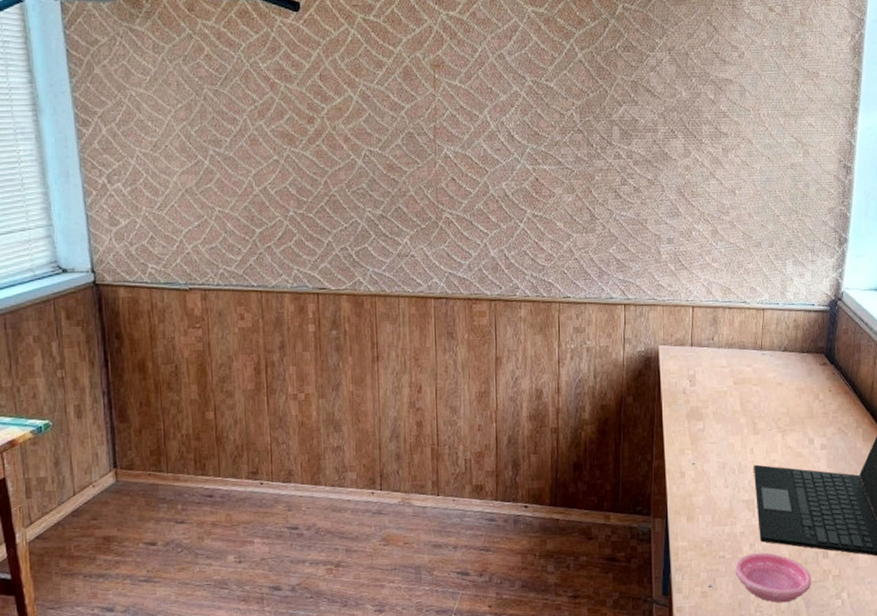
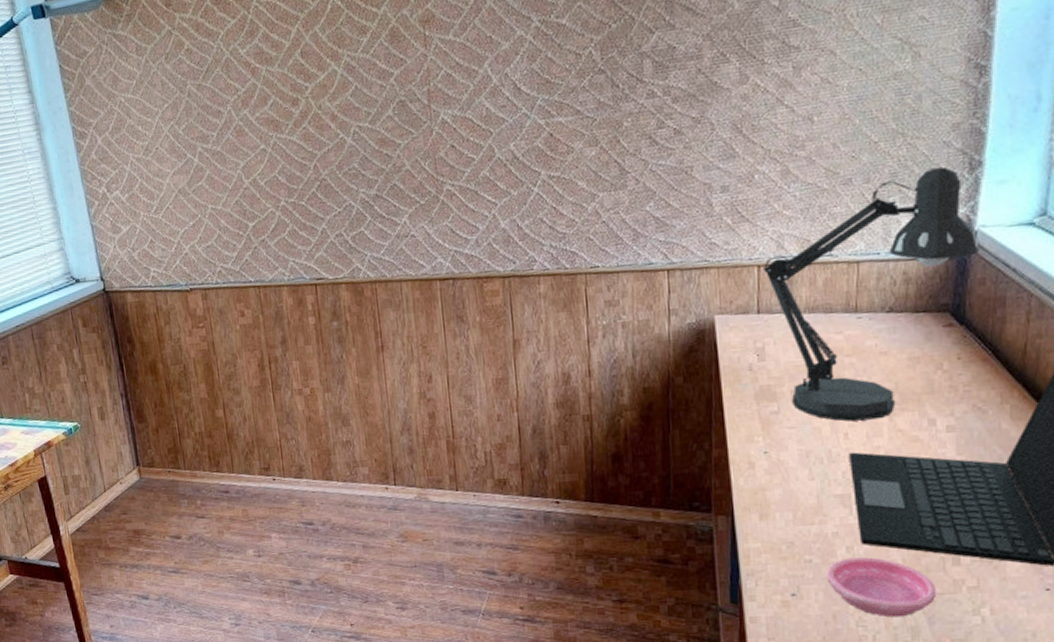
desk lamp: none [697,240,845,439] -> present [763,166,980,422]

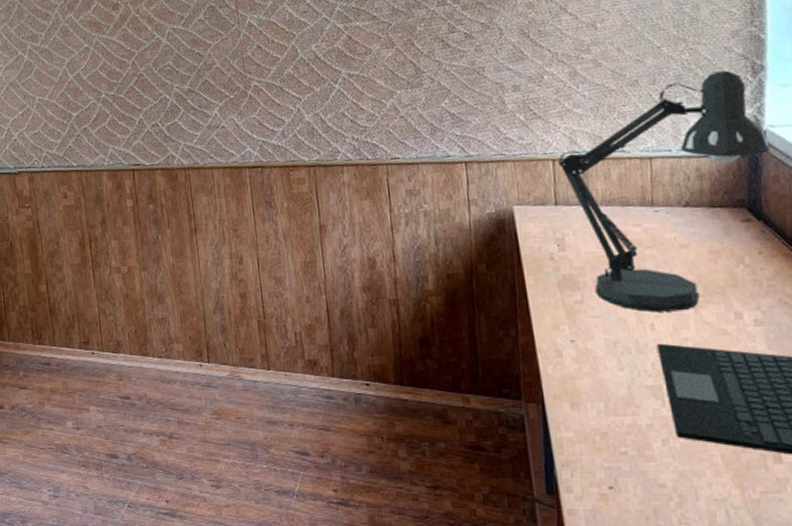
saucer: present [826,557,937,618] -> none [643,451,761,516]

